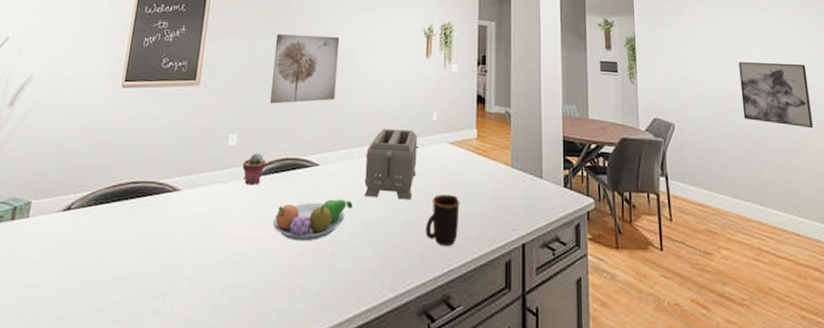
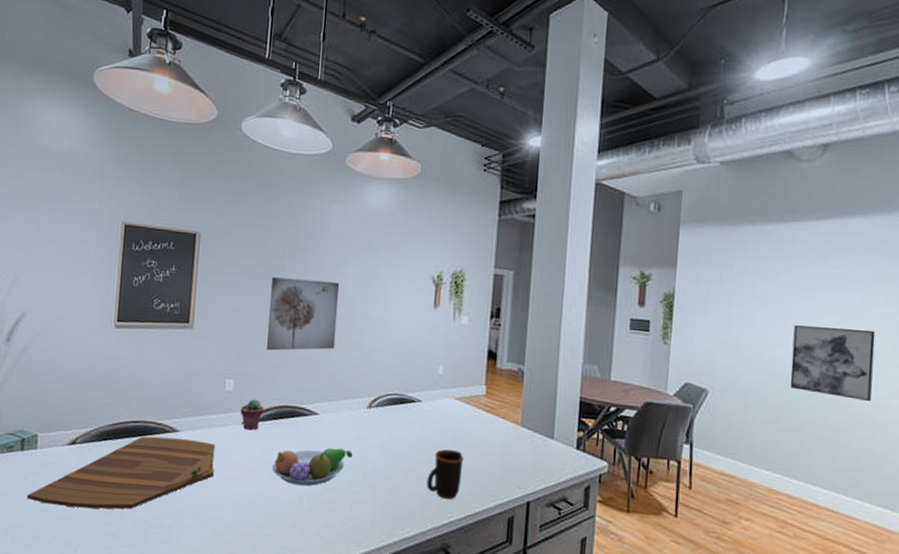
cutting board: none [11,197,216,281] -> present [27,436,216,509]
toaster: present [364,129,418,200] -> none [364,381,422,453]

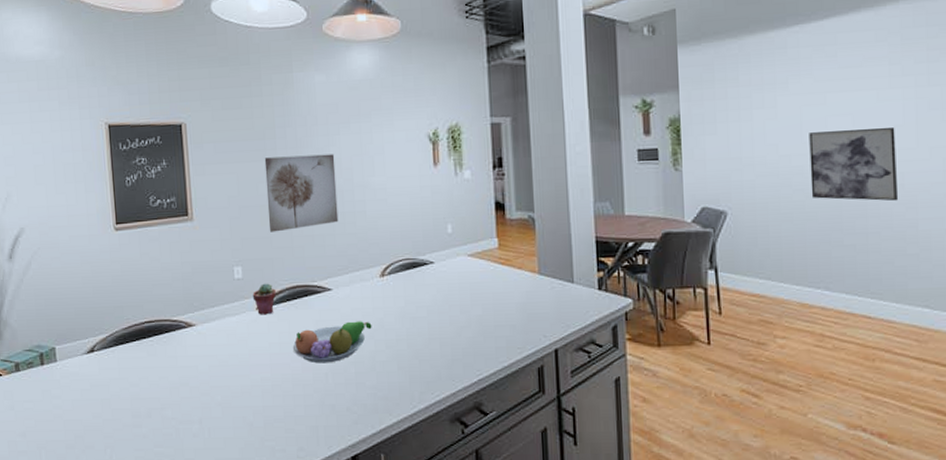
cutting board: present [27,436,216,509] -> none [54,332,236,414]
mug: present [426,449,464,499] -> none [450,308,485,357]

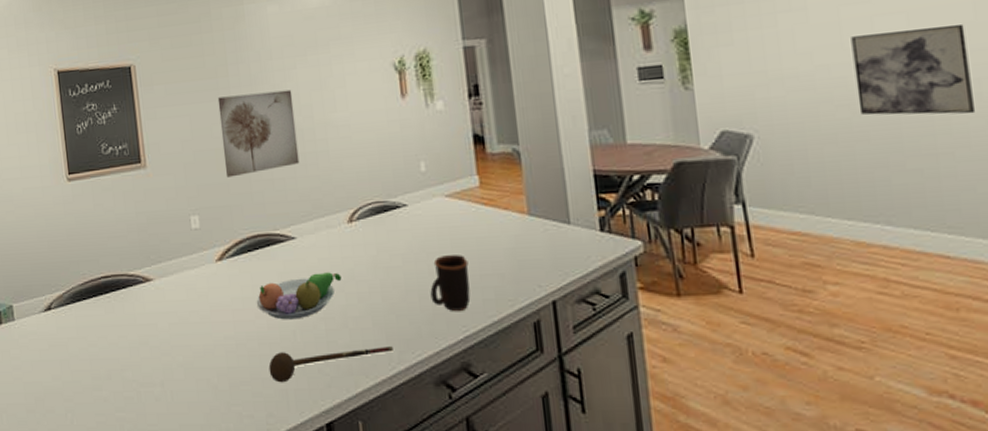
potted succulent: present [252,283,276,315] -> none [211,233,236,268]
spoon: none [301,388,415,420] -> present [268,346,393,383]
mug: none [450,308,485,357] -> present [430,255,471,311]

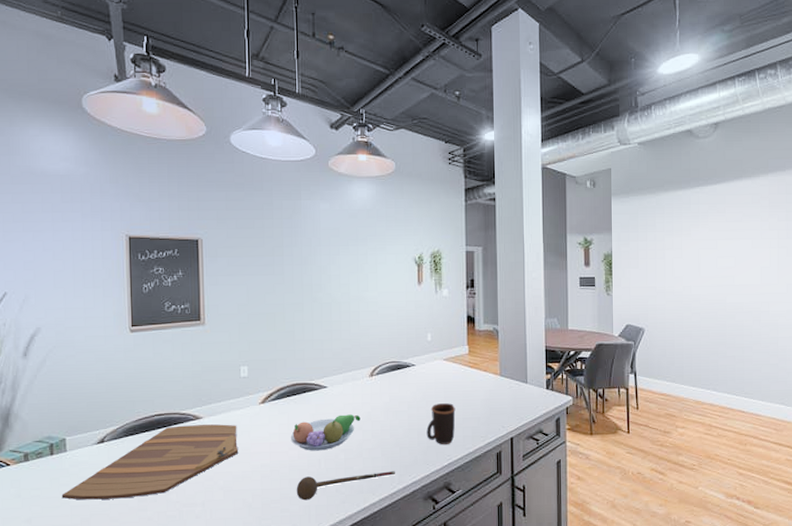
cutting board: none [13,287,198,376] -> present [61,424,239,500]
wall art: present [217,89,300,178] -> none [272,271,336,337]
wall art: present [851,25,976,115] -> none [704,268,765,324]

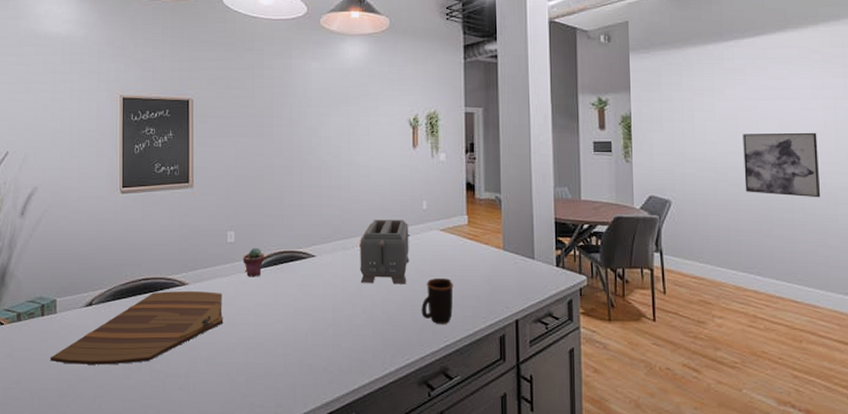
potted succulent: none [256,381,277,409] -> present [243,248,264,277]
fruit bowl: present [290,414,361,451] -> none [276,286,350,325]
spoon: present [296,471,395,501] -> none [281,351,387,378]
toaster: none [369,351,415,411] -> present [360,219,409,284]
wall art: none [704,268,765,324] -> present [743,133,821,198]

